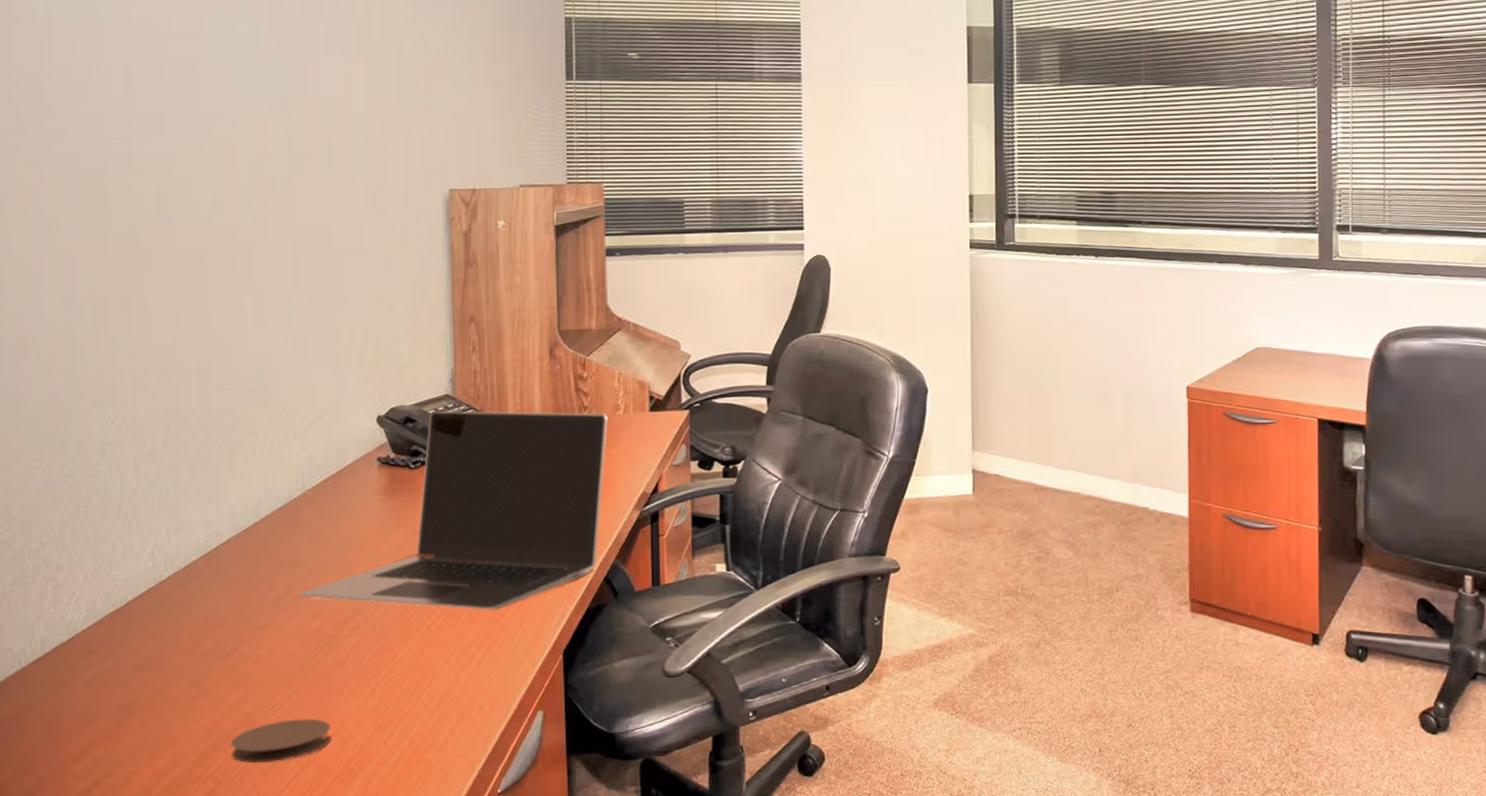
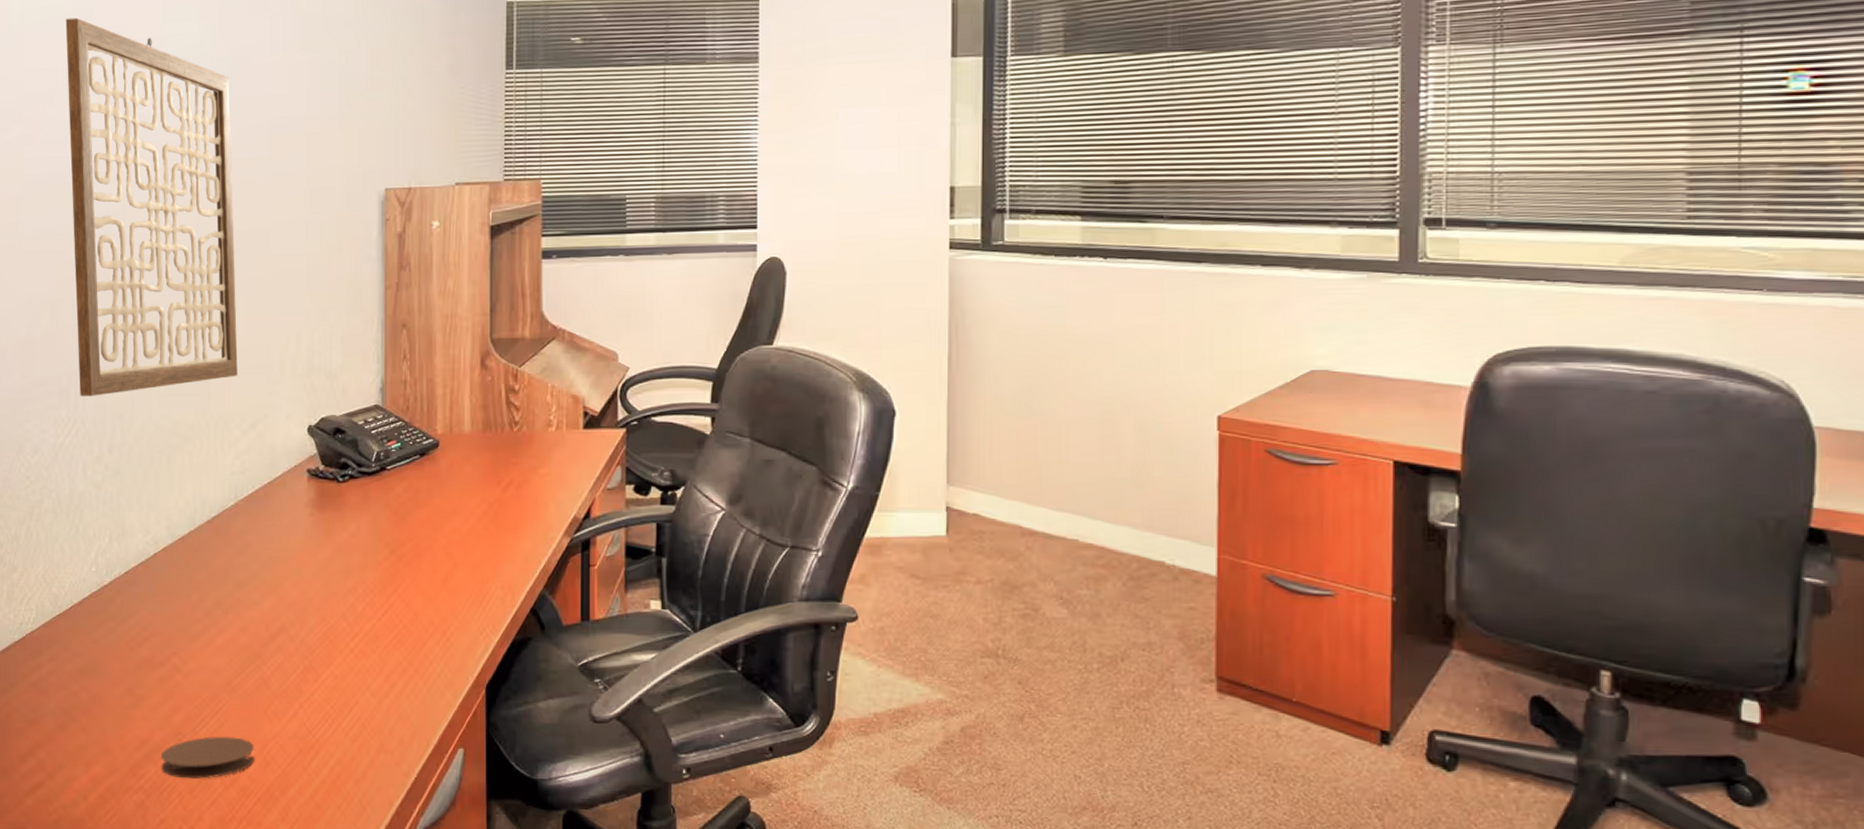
wall art: none [99,12,301,393] -> present [65,17,238,396]
laptop: present [299,410,608,610] -> none [229,421,539,636]

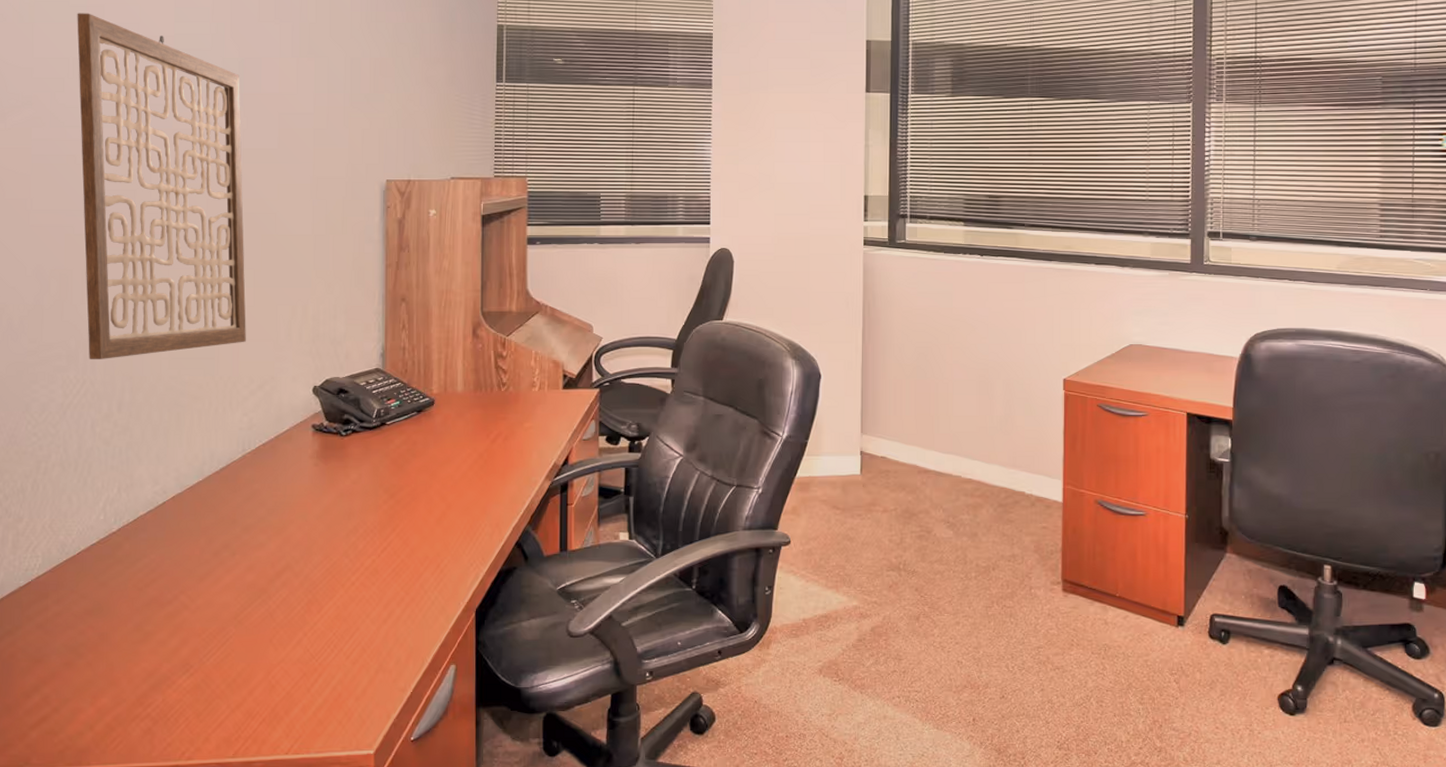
coaster: present [160,736,255,779] -> none [168,665,260,705]

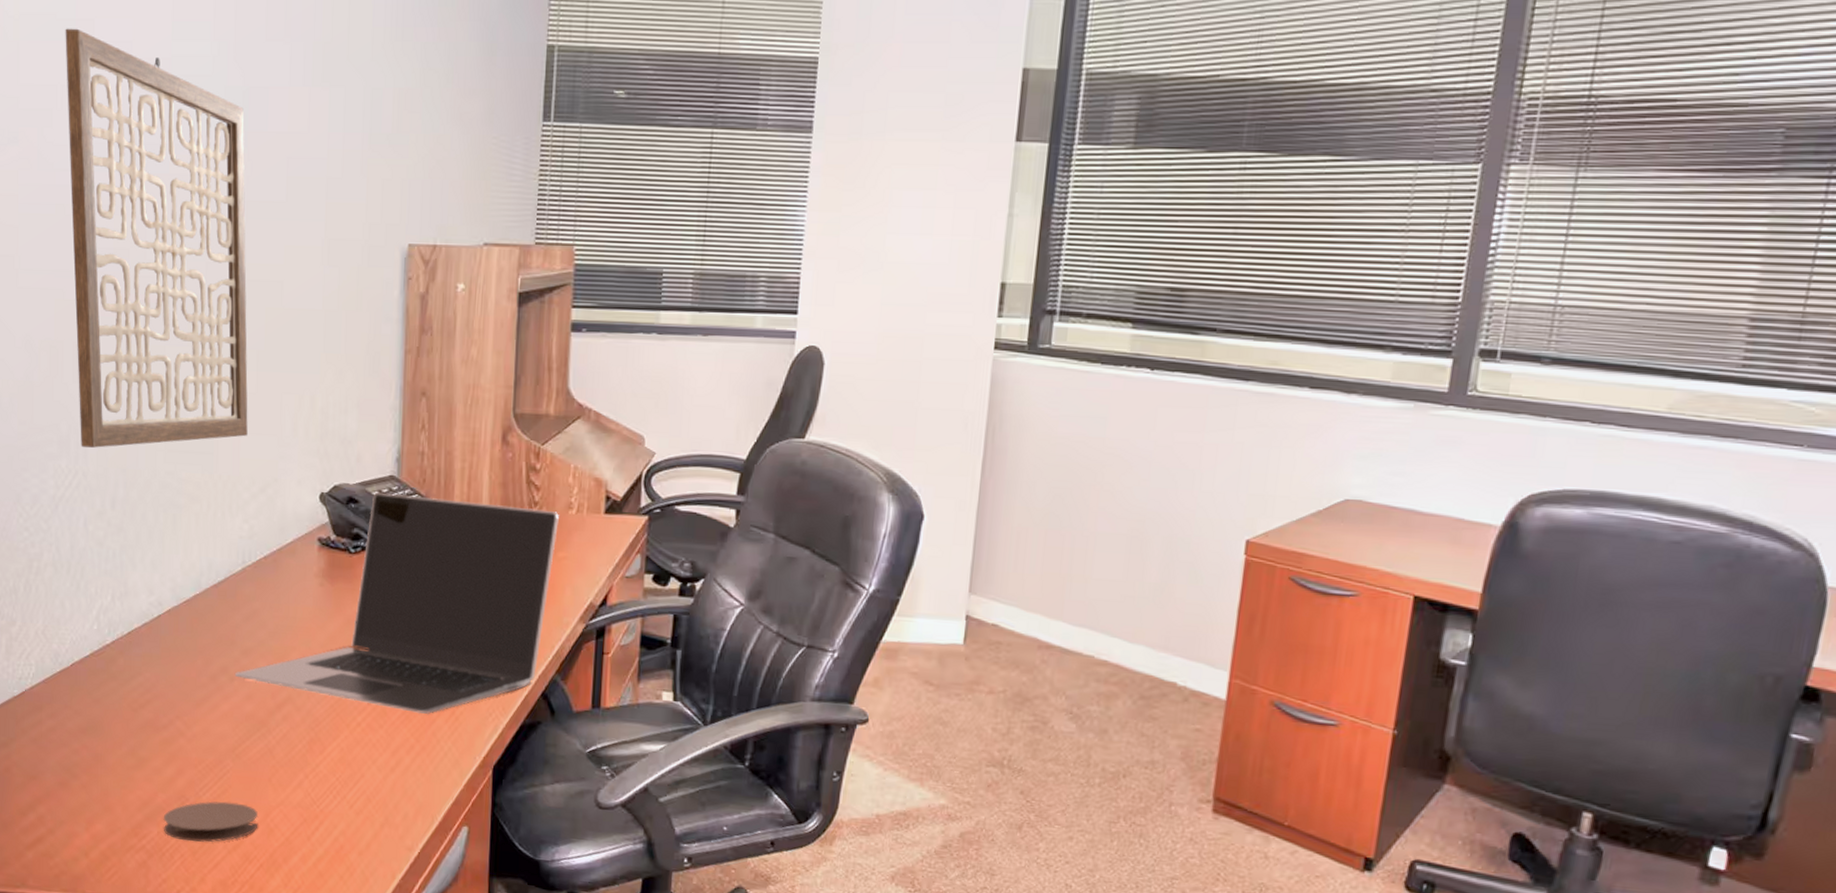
coaster: none [168,665,260,705] -> present [163,801,258,843]
laptop: none [236,383,524,569] -> present [234,492,559,714]

